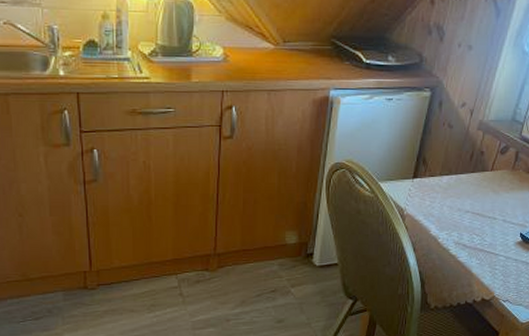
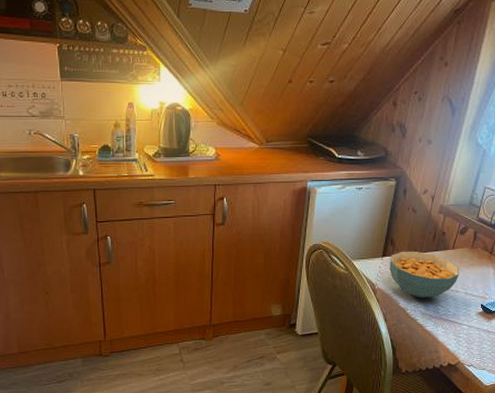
cereal bowl: none [420,172,498,225] -> present [389,251,460,298]

